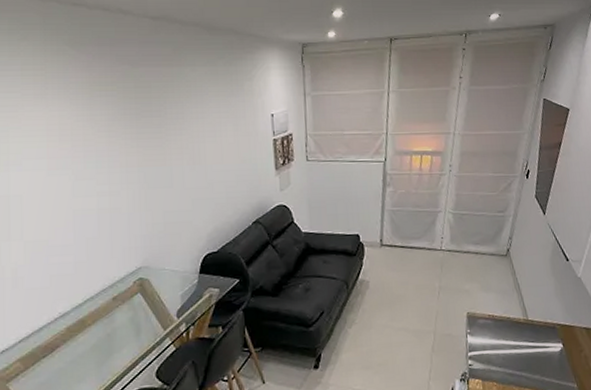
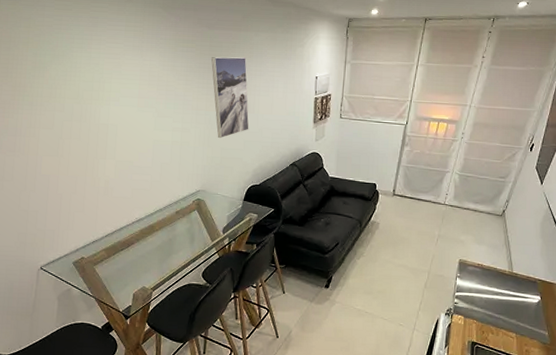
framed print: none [139,98,196,200] -> present [211,56,249,139]

